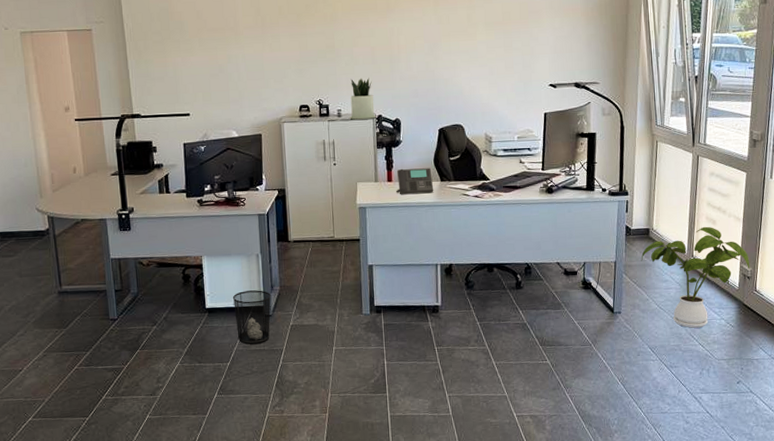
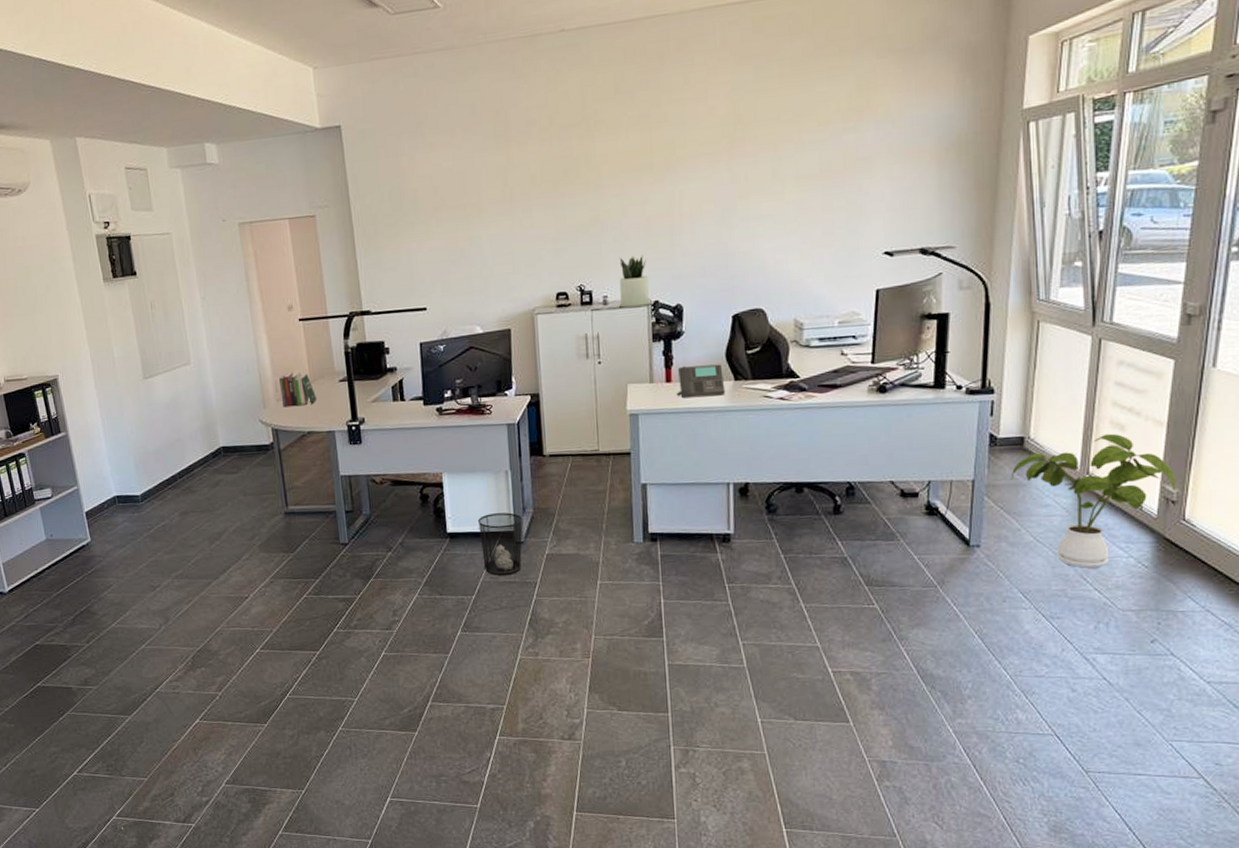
books: none [56,166,91,197] -> present [279,372,317,408]

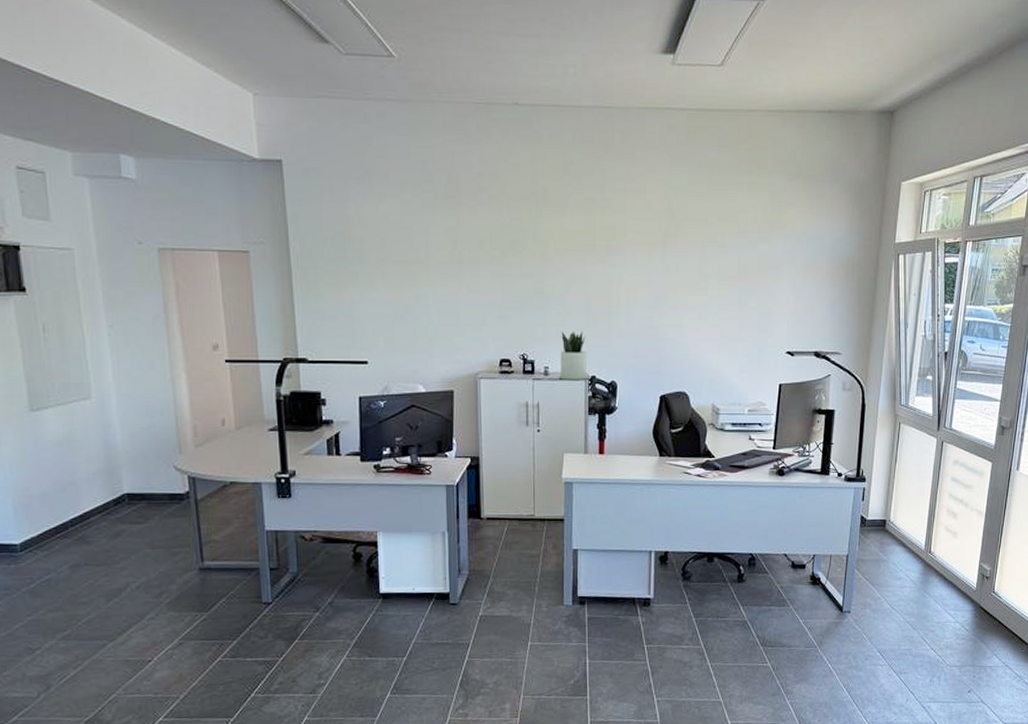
books: present [279,372,317,408] -> none [199,417,243,454]
waste bin: present [477,512,523,575] -> none [412,574,458,637]
phone: present [676,364,726,398] -> none [607,439,651,470]
house plant: present [1010,433,1177,568] -> none [875,520,990,631]

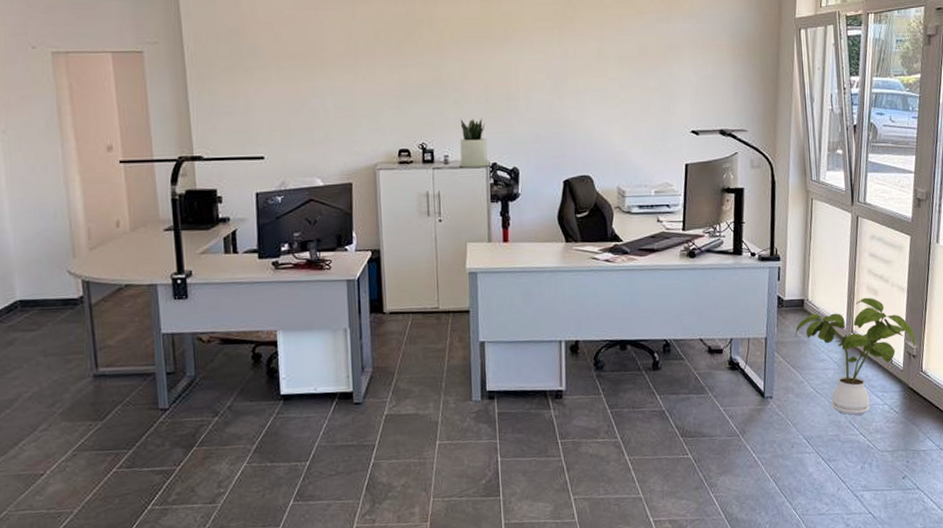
house plant: none [875,520,990,631] -> present [794,297,916,415]

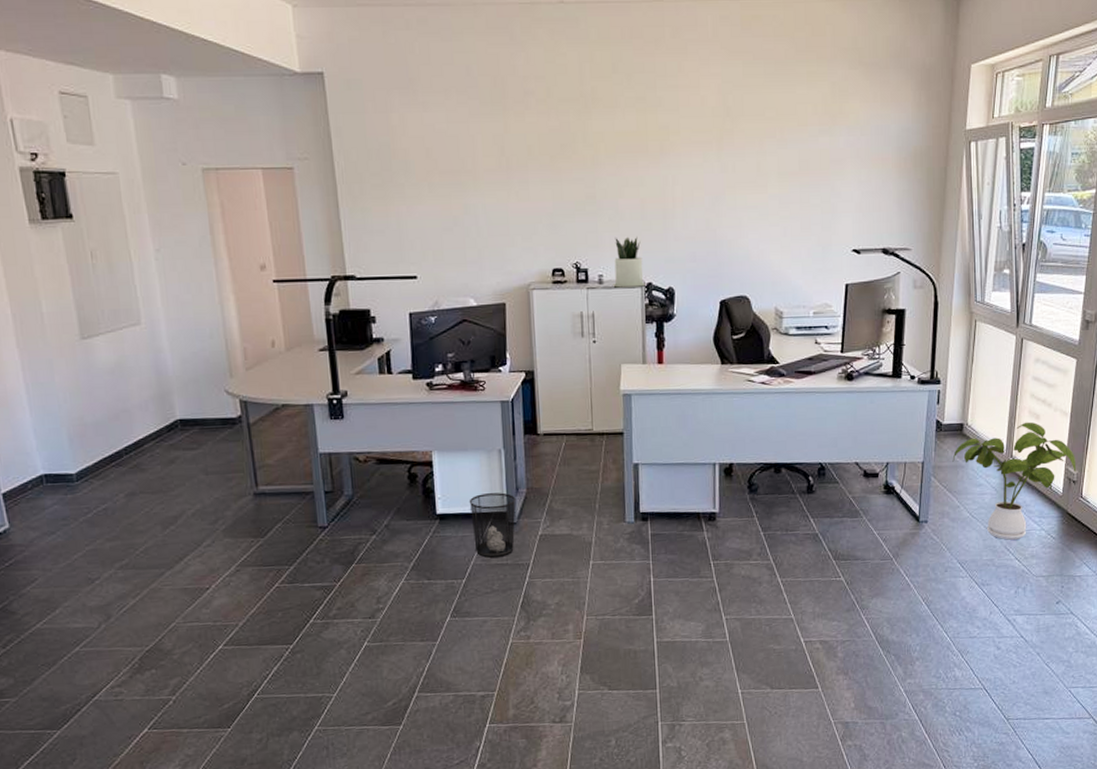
waste bin: none [313,372,362,439] -> present [469,492,516,558]

